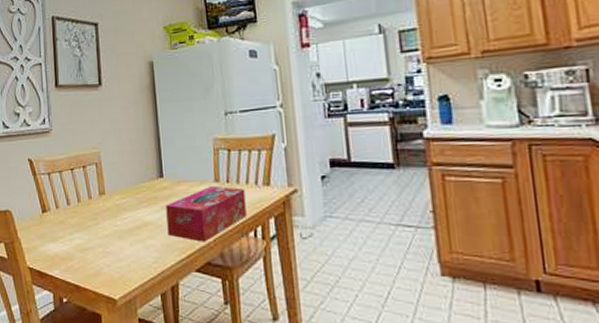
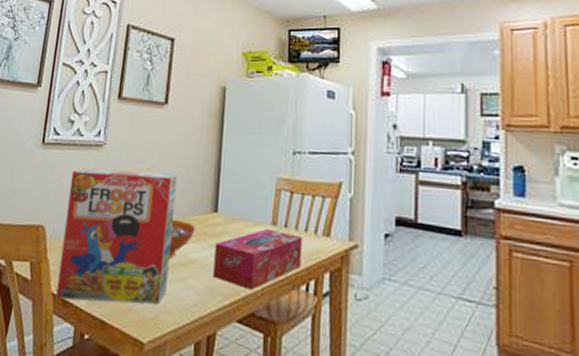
cereal box: none [26,148,129,272] -> present [56,168,178,305]
decorative bowl: none [123,189,145,224] -> present [168,220,195,259]

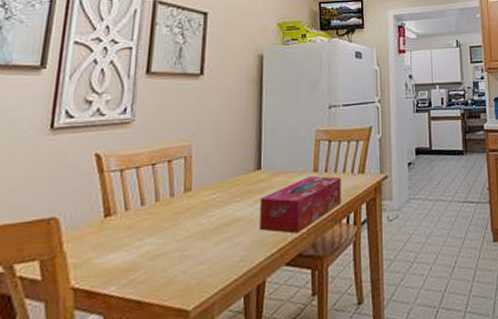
cereal box: present [56,168,178,305] -> none [77,140,219,293]
decorative bowl: present [168,220,195,259] -> none [212,183,239,222]

